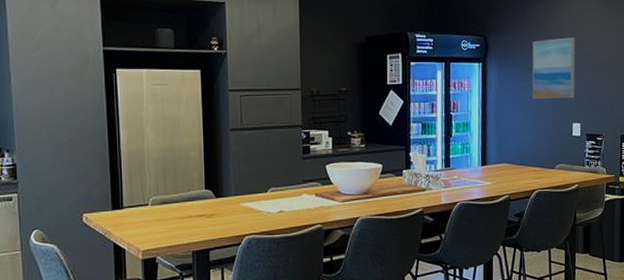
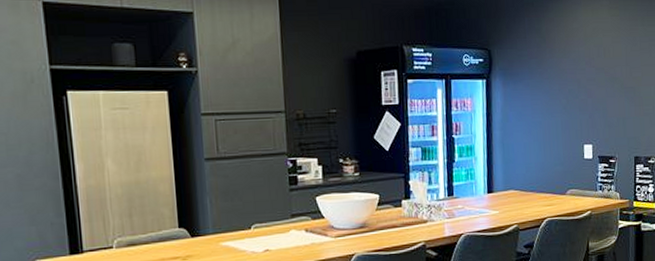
wall art: present [532,37,576,100] -> none [540,50,586,120]

